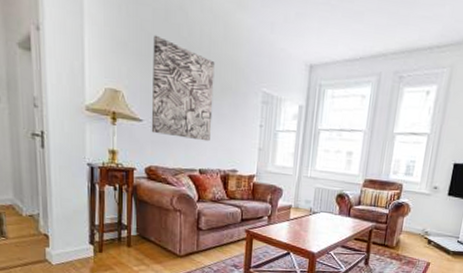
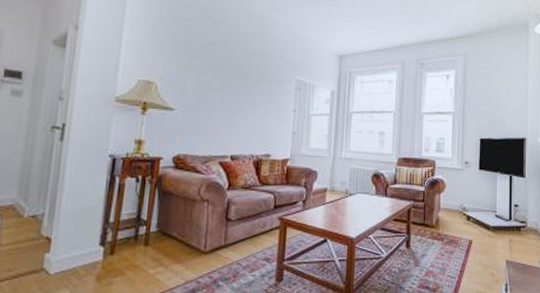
wall art: present [151,35,215,142] -> none [182,32,250,128]

